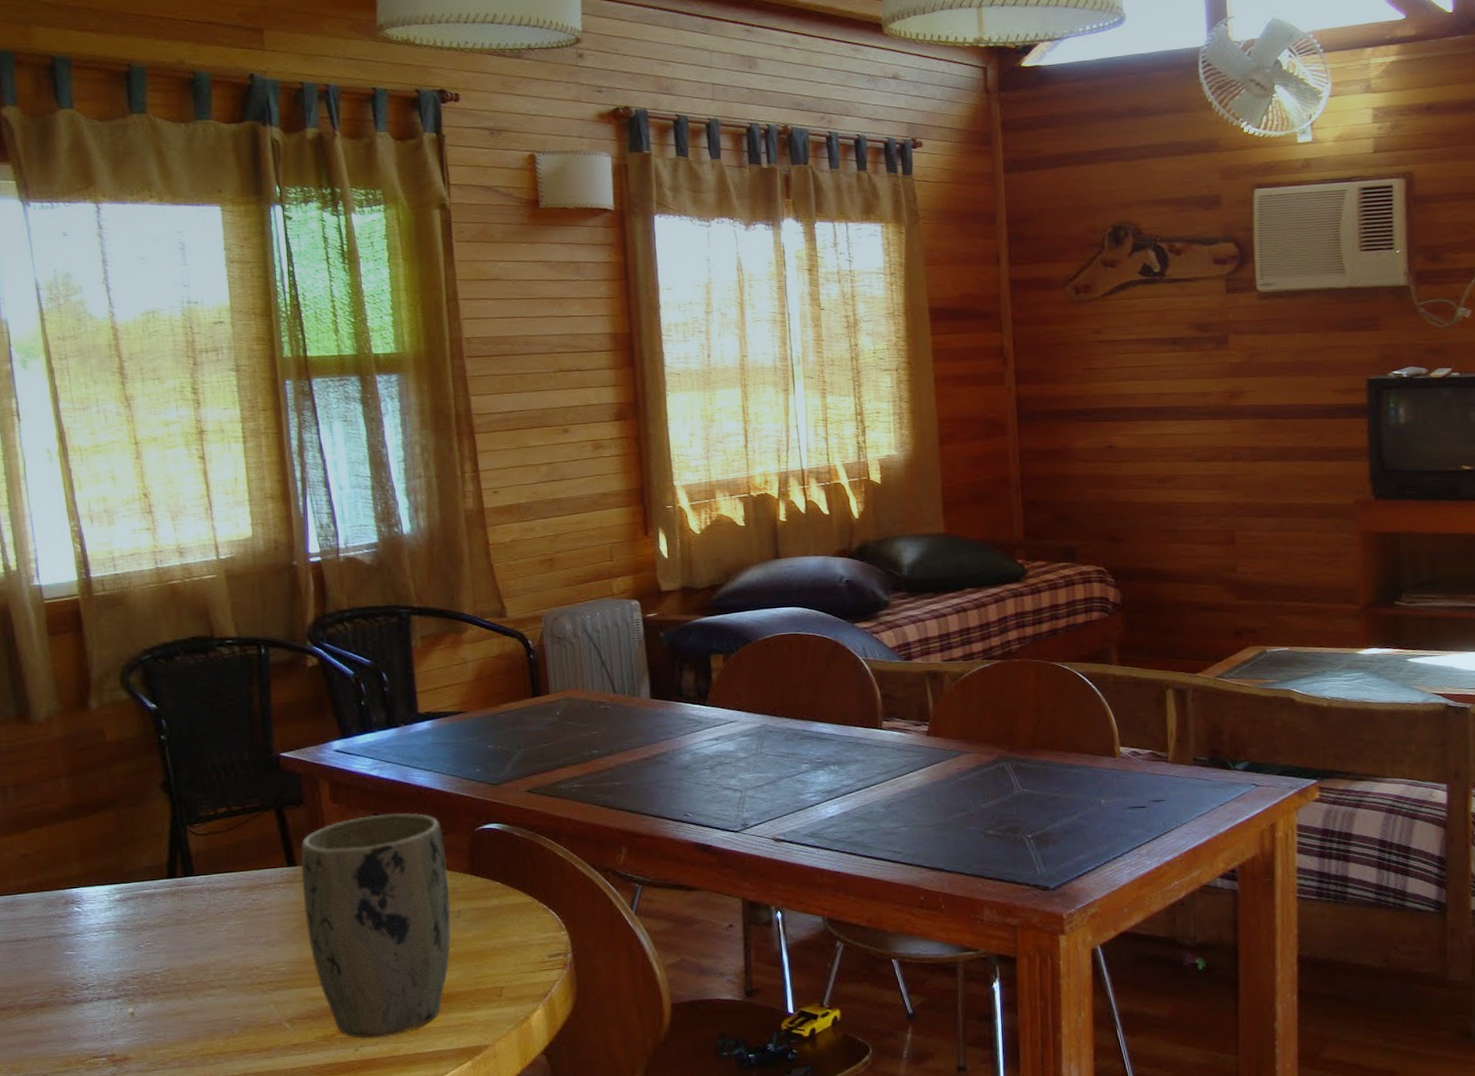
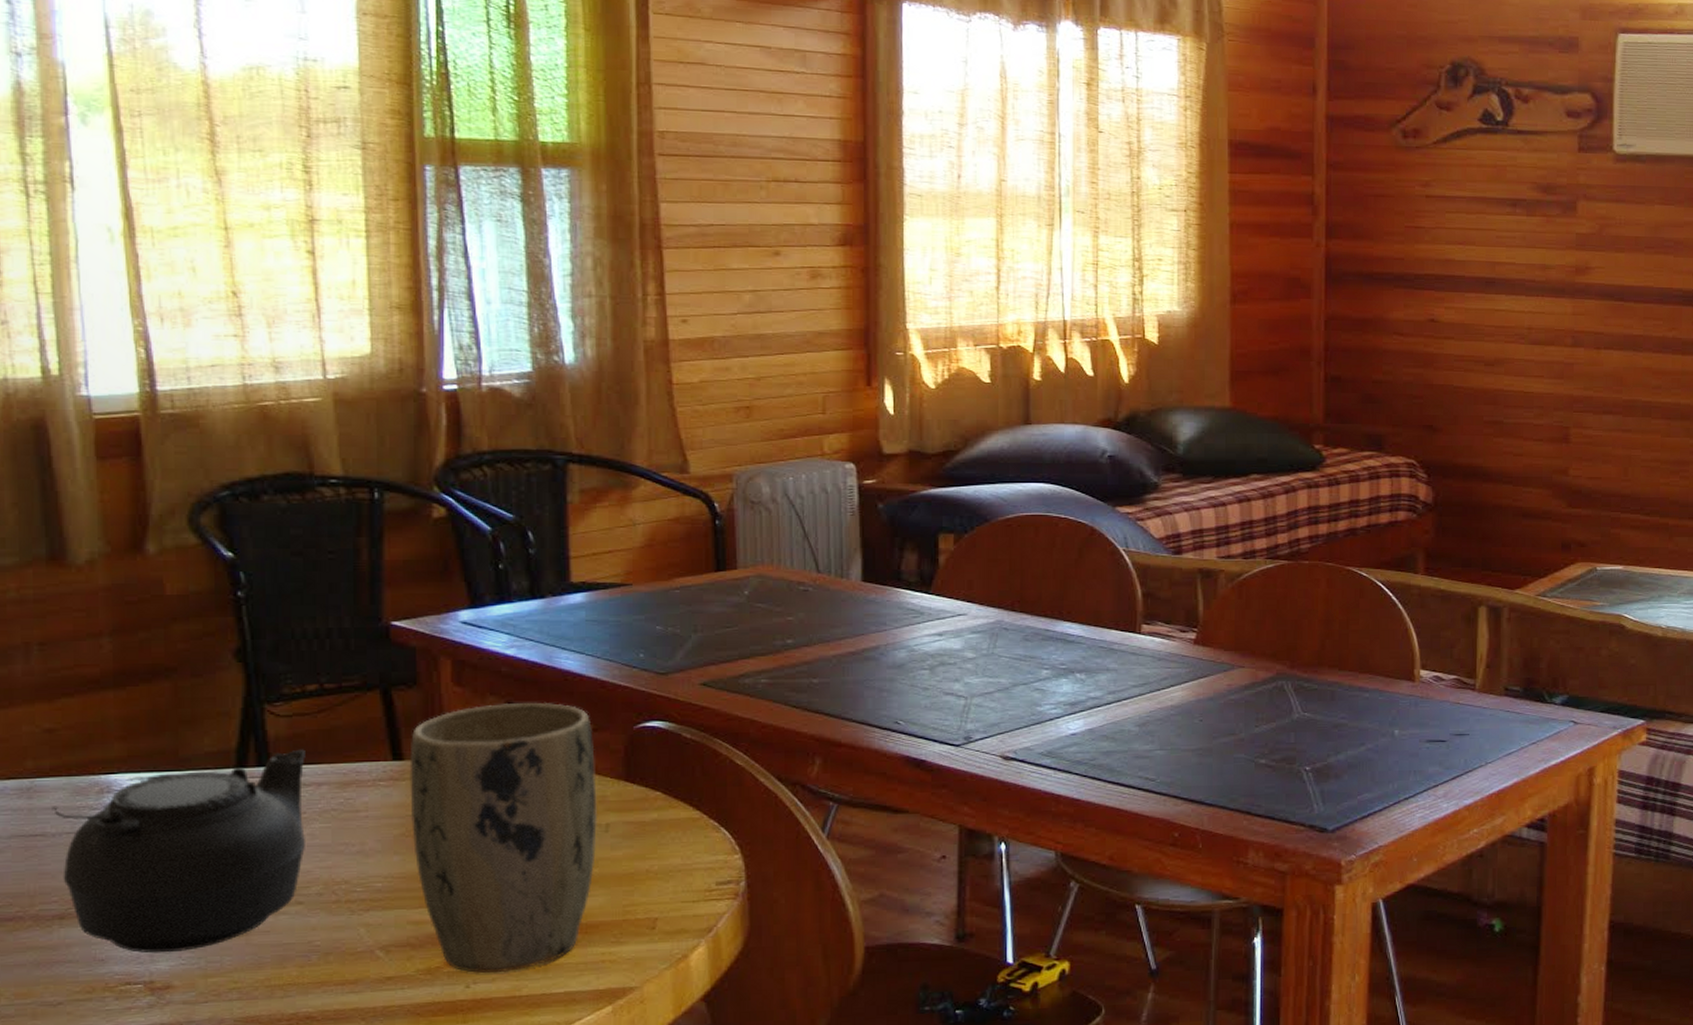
teapot: none [30,861,225,1032] -> present [52,749,306,954]

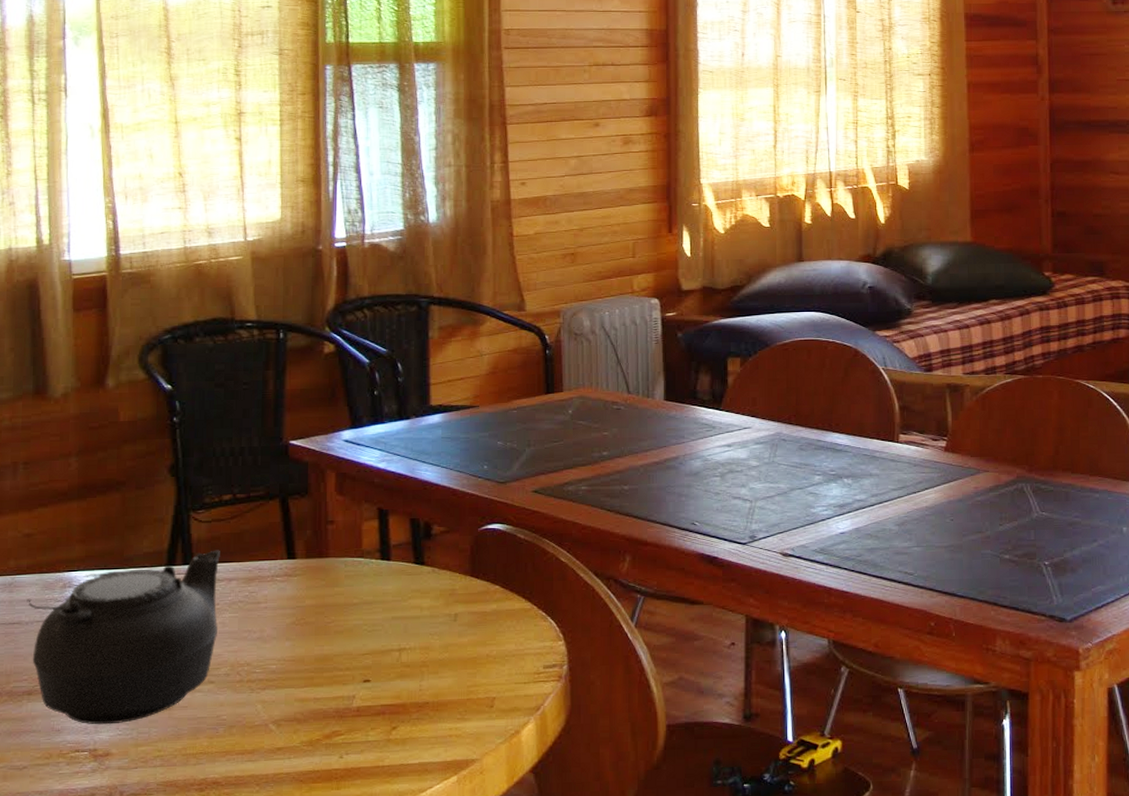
plant pot: present [409,702,598,974] -> none [300,508,449,746]

